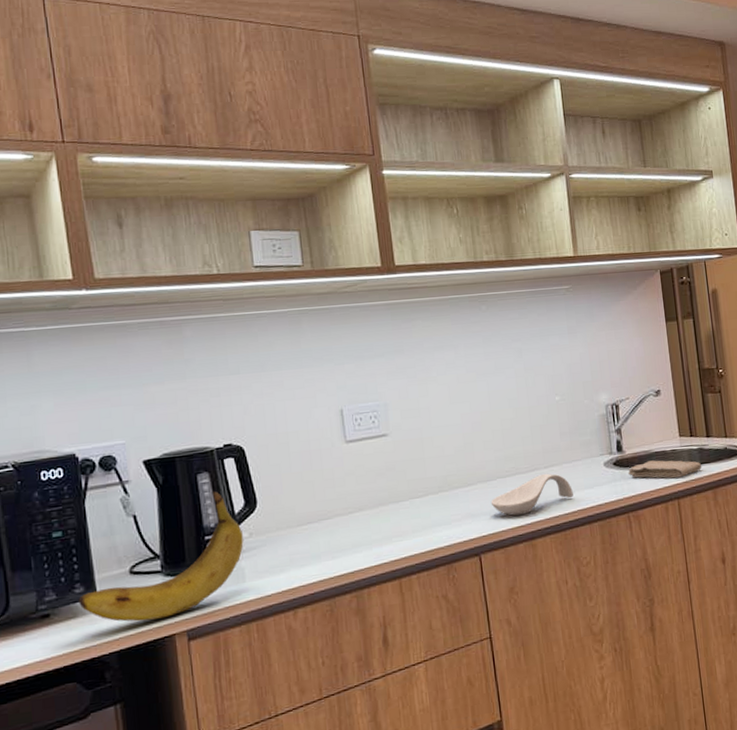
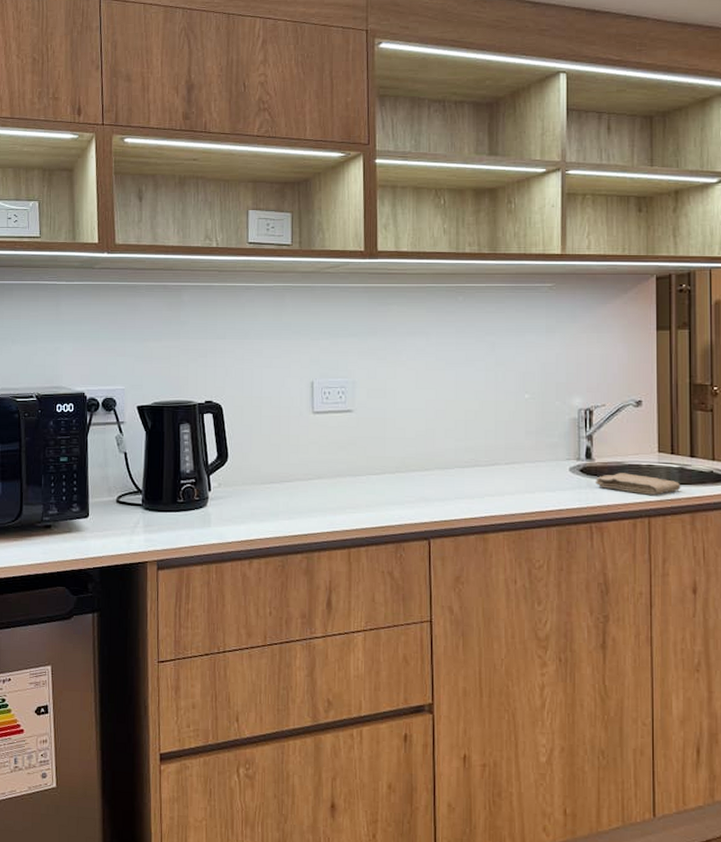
banana: present [78,490,244,622] -> none [74,441,213,546]
spoon rest: present [490,473,573,516] -> none [446,469,533,507]

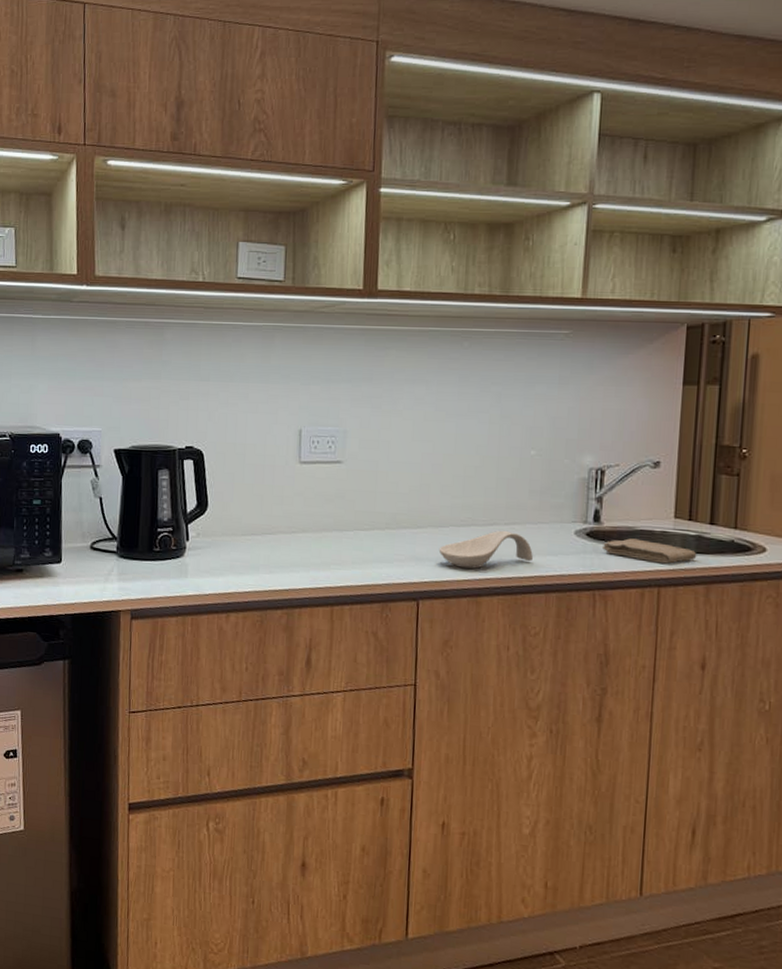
spoon rest: none [446,469,533,507] -> present [438,530,533,569]

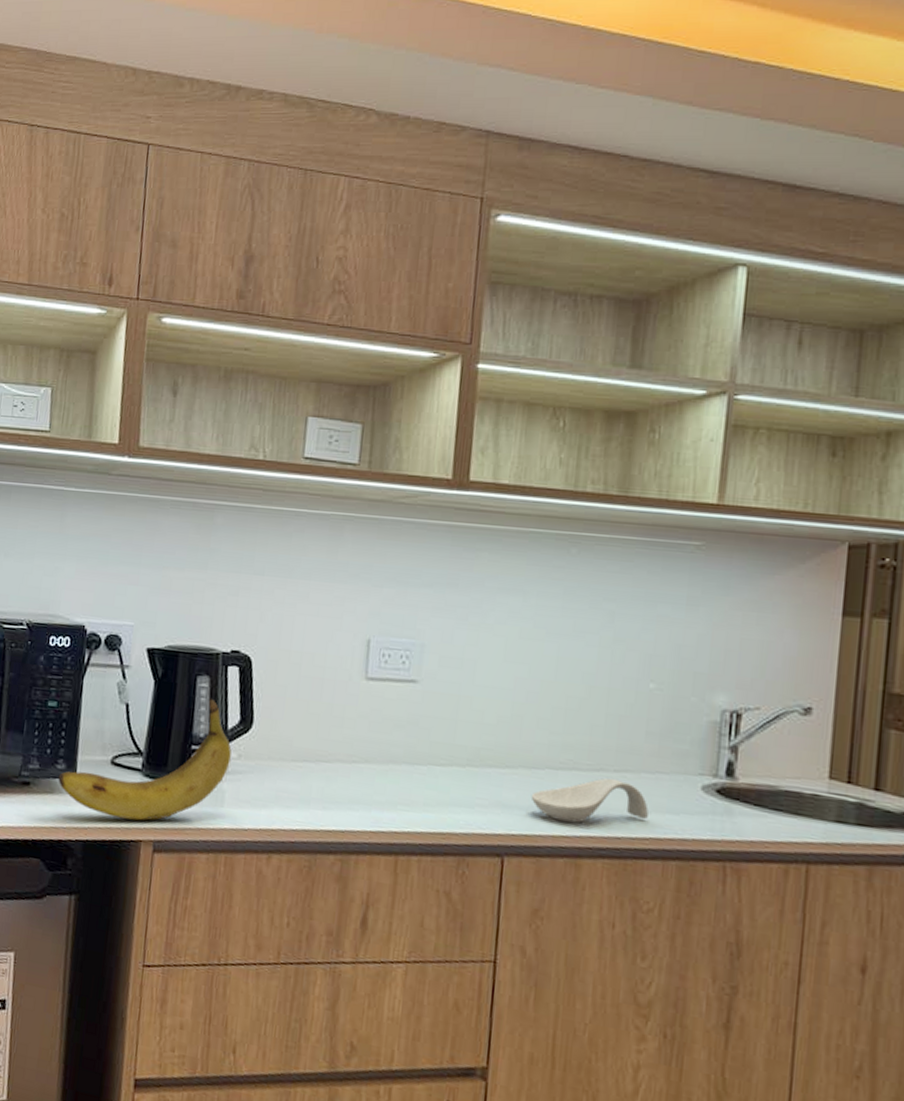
banana: none [46,487,191,594] -> present [58,697,232,821]
washcloth: present [601,538,697,564] -> none [735,800,858,836]

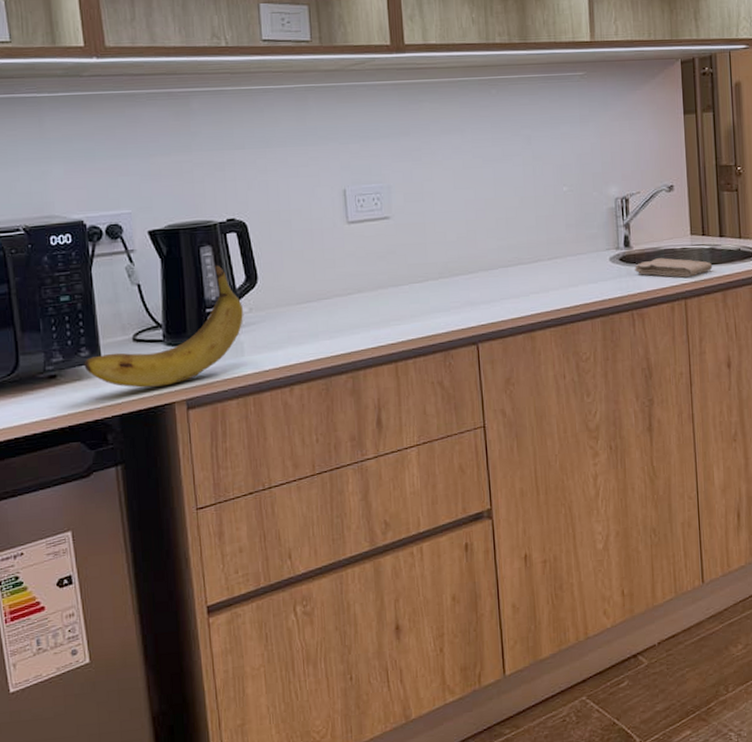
spoon rest: present [531,777,649,823] -> none [491,265,576,307]
washcloth: none [735,800,858,836] -> present [634,258,713,278]

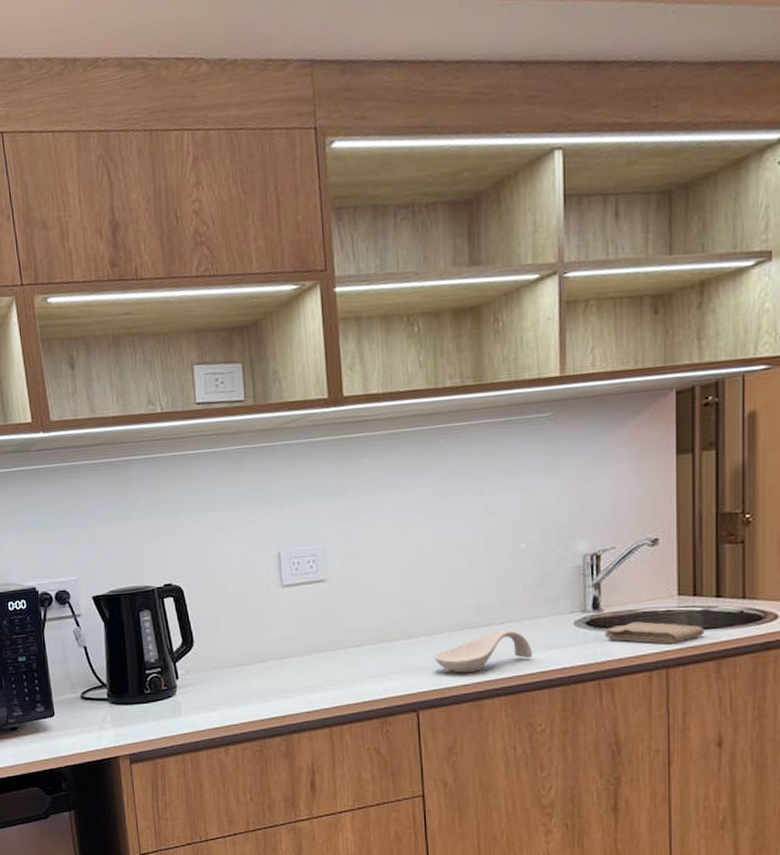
banana: present [84,264,243,388] -> none [40,628,181,742]
spoon rest: none [491,265,576,307] -> present [434,629,532,673]

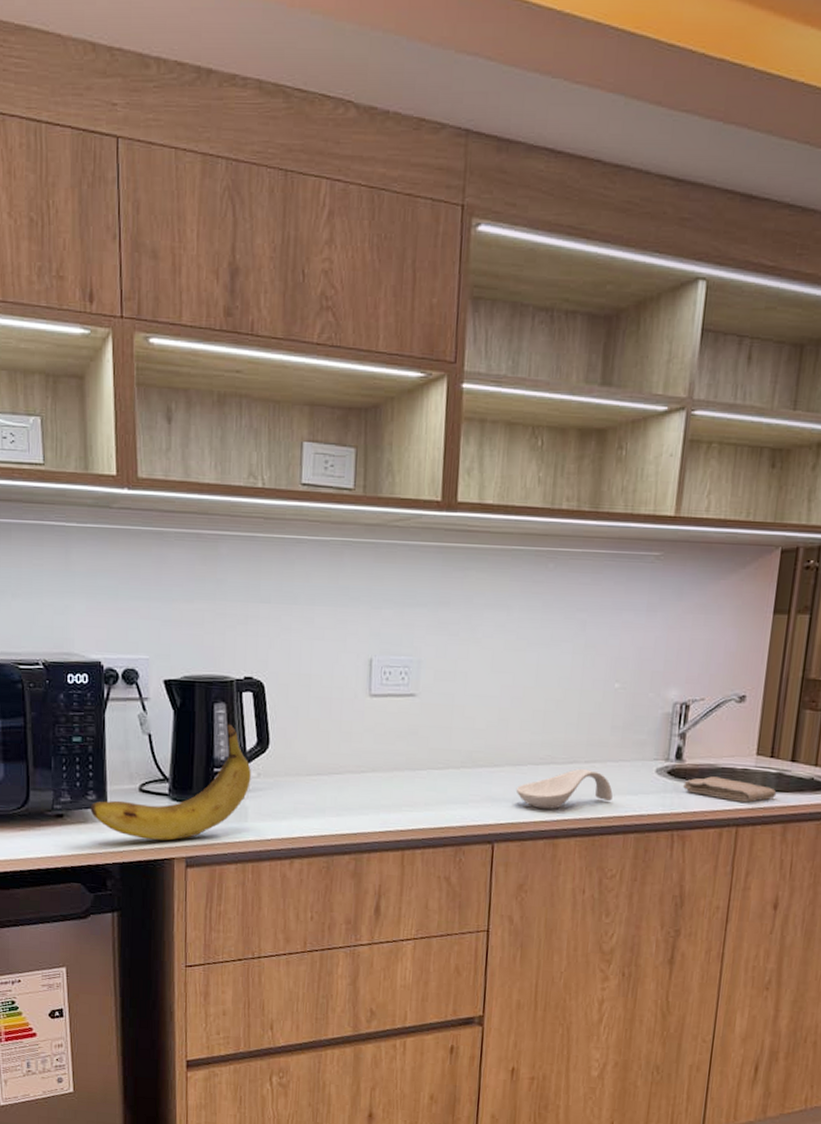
banana: none [40,628,181,742] -> present [90,723,251,841]

